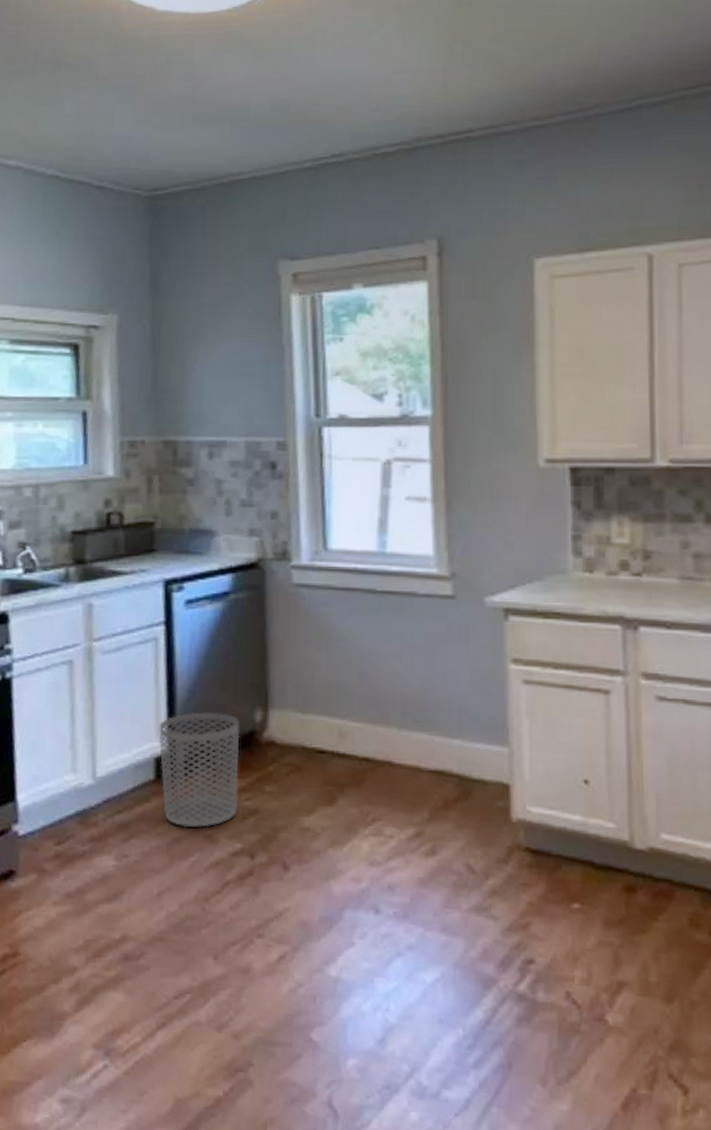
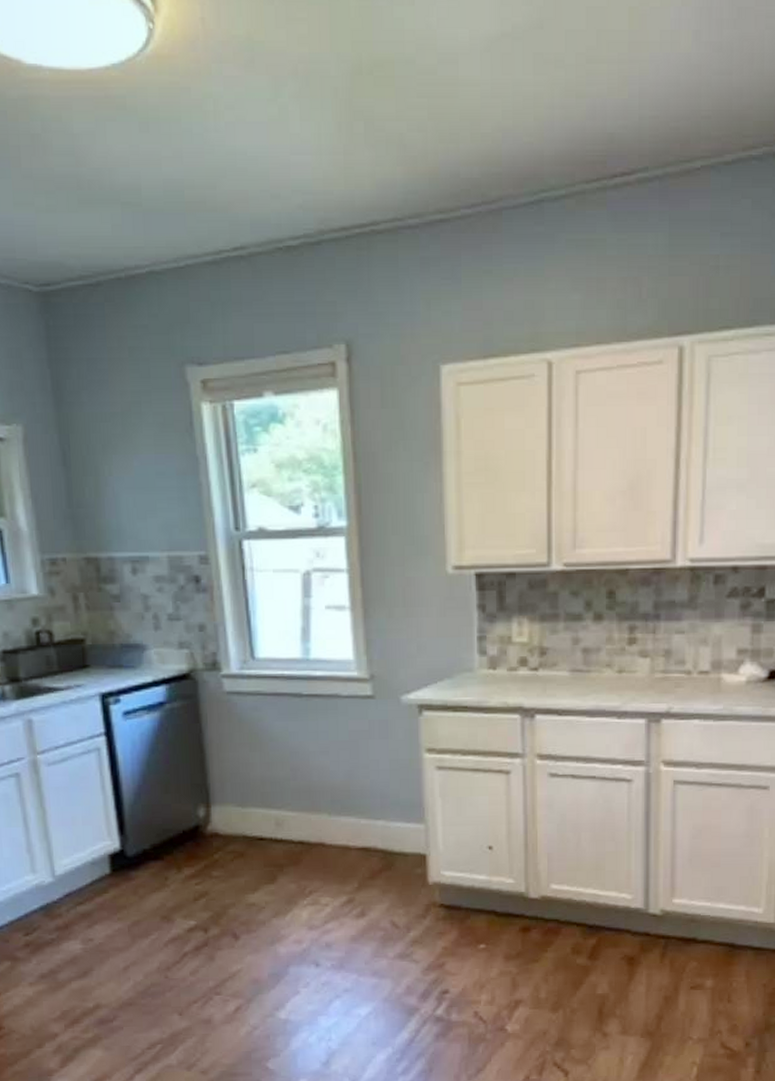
waste bin: present [158,712,240,828] -> none [110,811,189,912]

